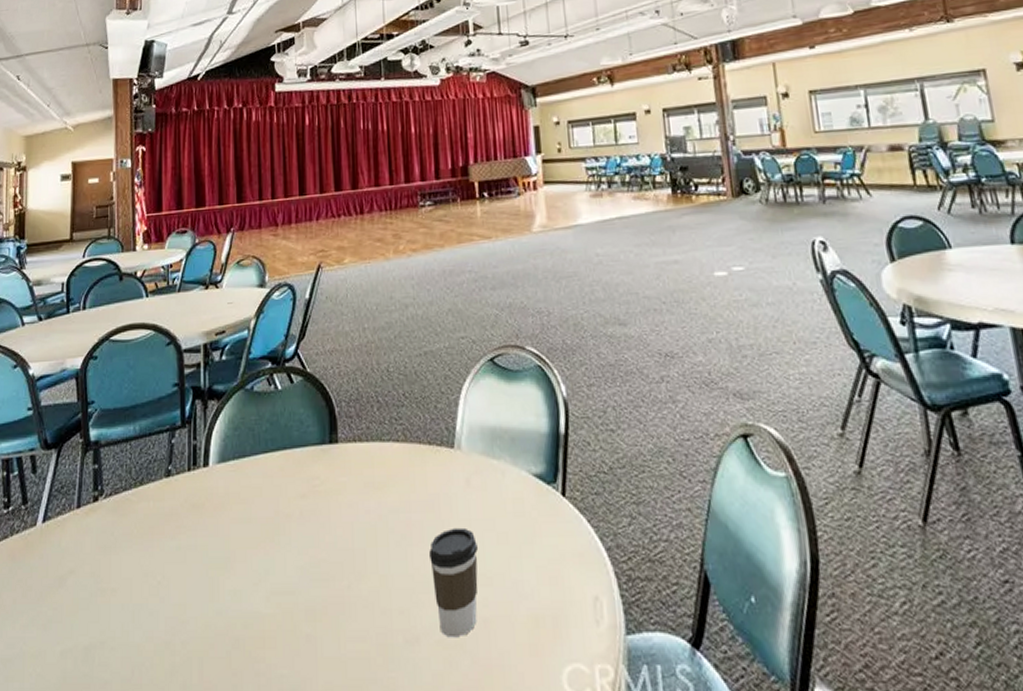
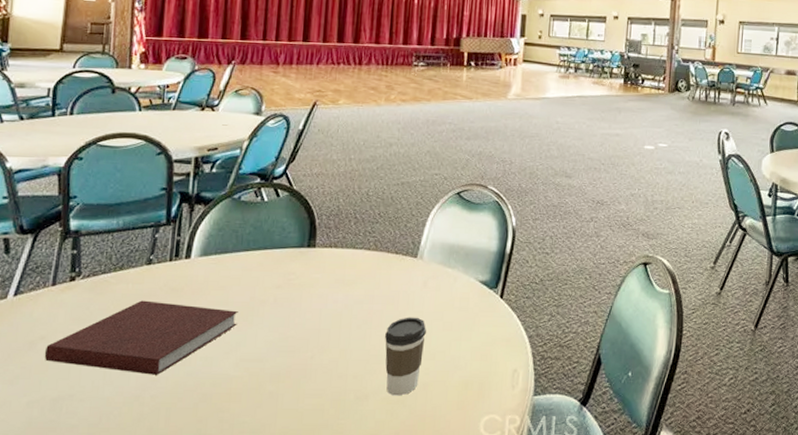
notebook: none [74,521,264,615] -> present [44,300,238,375]

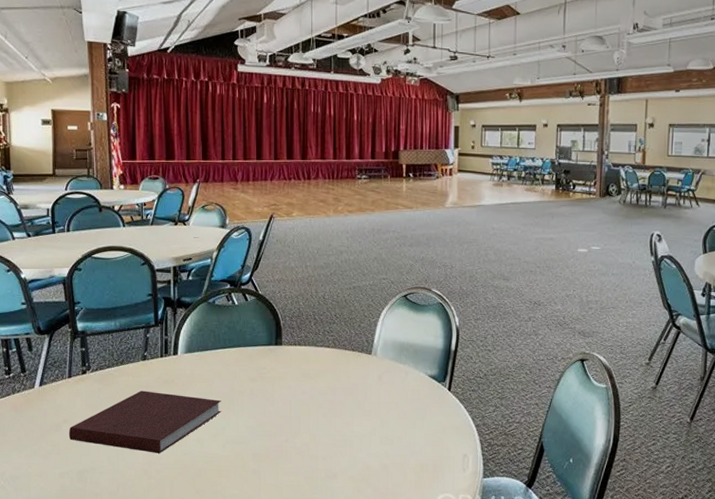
coffee cup: present [385,317,426,396] -> none [348,407,384,475]

